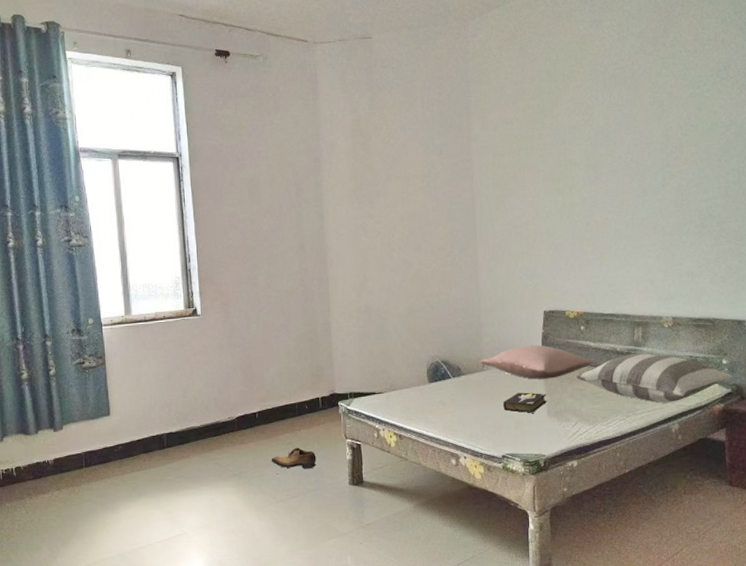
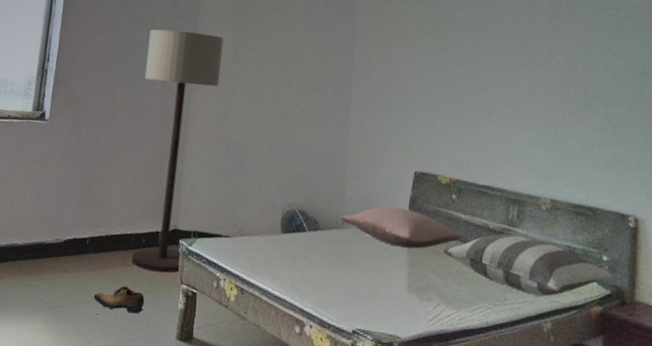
floor lamp: none [279,212,352,432] -> present [131,29,224,273]
hardback book: present [503,392,547,413] -> none [360,259,409,286]

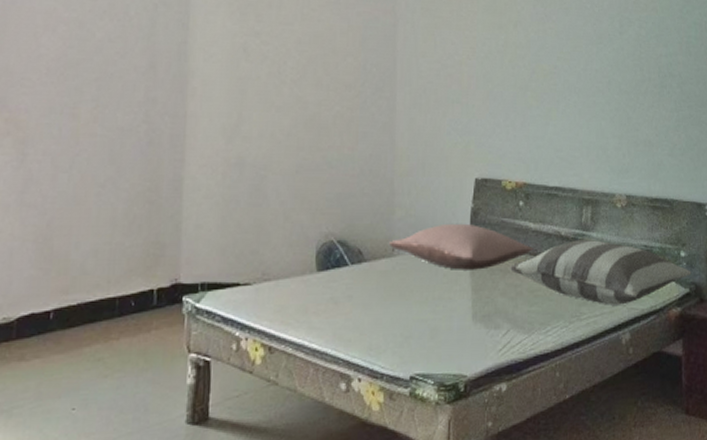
shoe: present [93,285,145,313] -> none [65,366,140,399]
floor lamp: present [131,29,224,273] -> none [116,20,227,342]

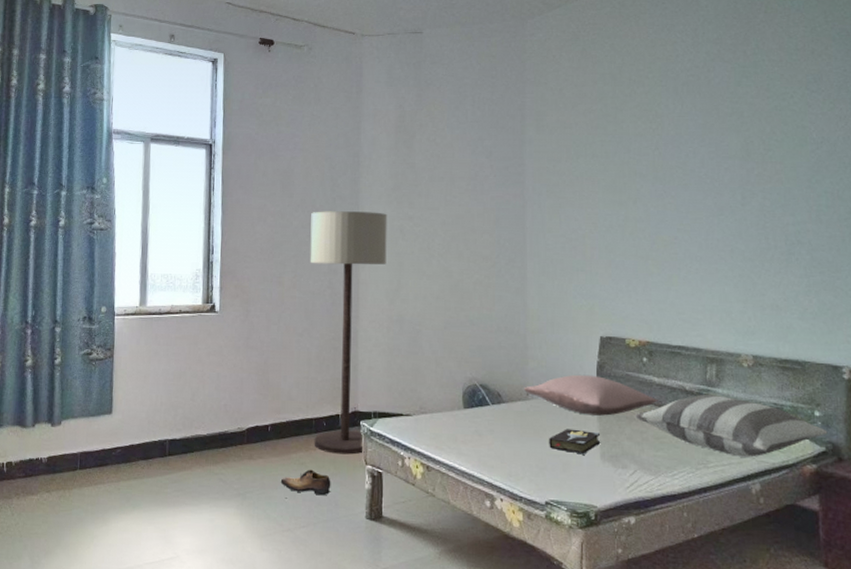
shoe: none [65,366,140,399] -> present [280,469,331,495]
floor lamp: none [116,20,227,342] -> present [310,211,387,455]
hardback book: none [416,287,473,317] -> present [549,429,601,455]

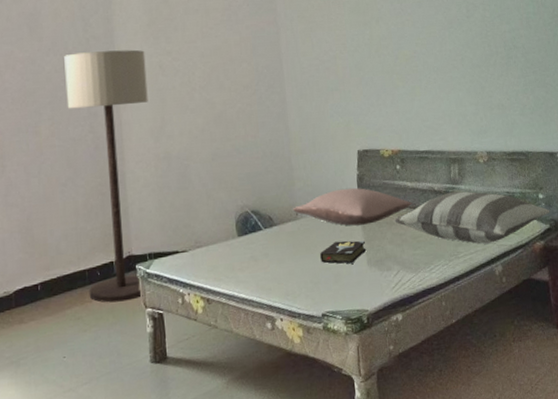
shoe: present [280,469,331,495] -> none [56,322,111,349]

